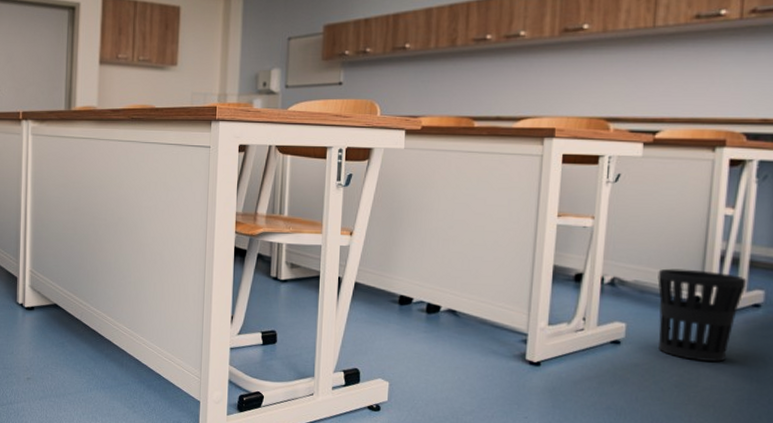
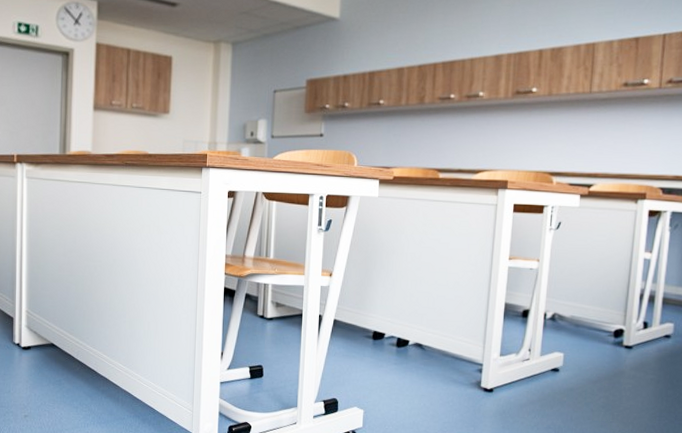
wastebasket: present [657,268,747,362] -> none [590,305,660,385]

